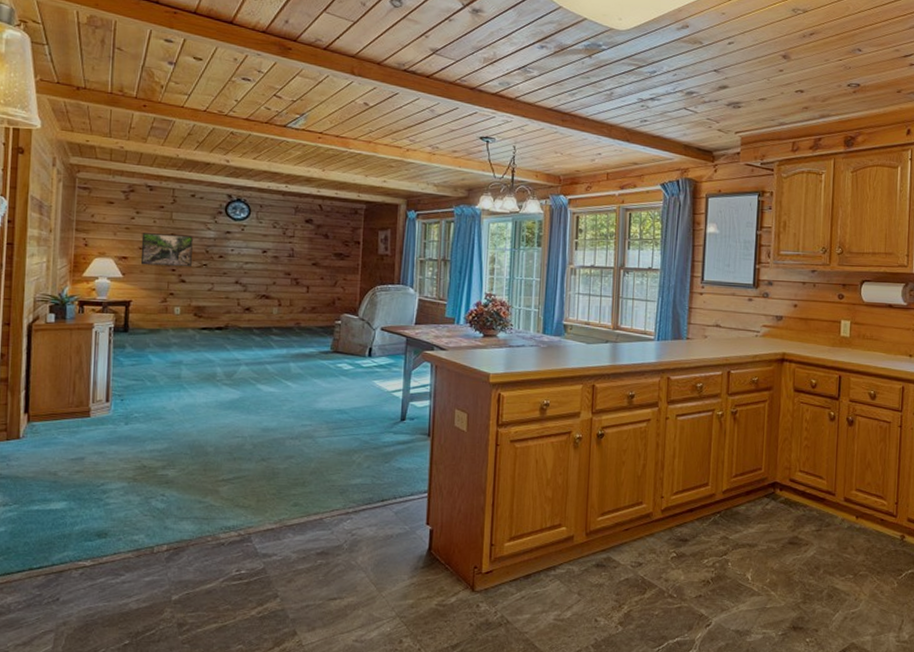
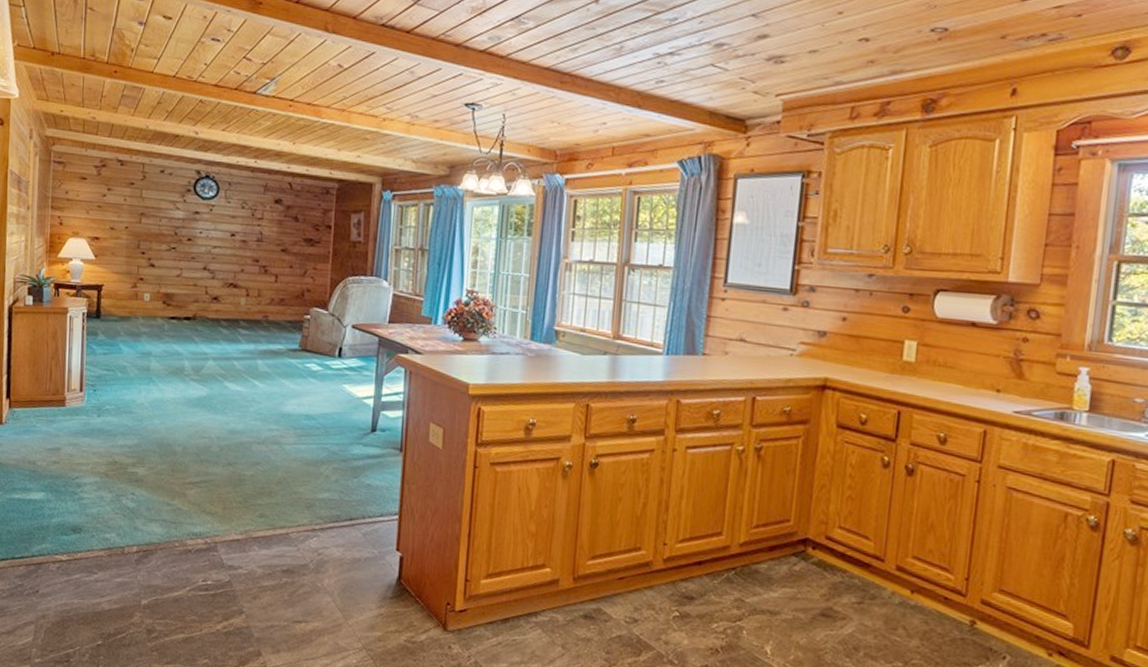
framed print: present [140,233,193,267] -> none [111,211,162,251]

